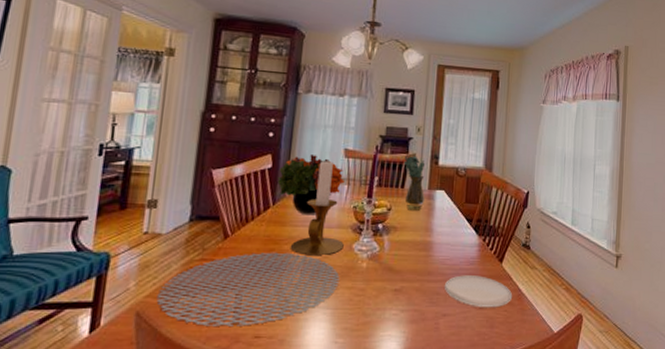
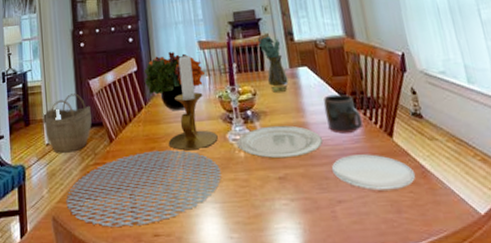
woven basket: none [145,181,208,245] -> present [44,93,92,154]
plate: none [362,241,442,273] -> present [237,125,322,159]
mug: none [450,219,480,255] -> present [323,94,362,133]

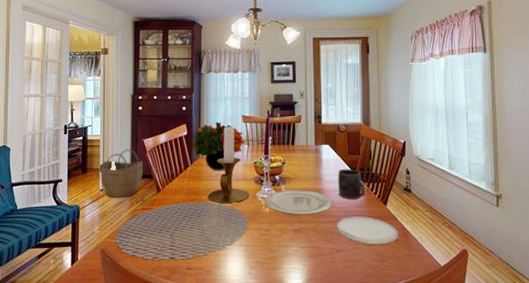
vase: present [257,34,289,94] -> none [292,115,312,164]

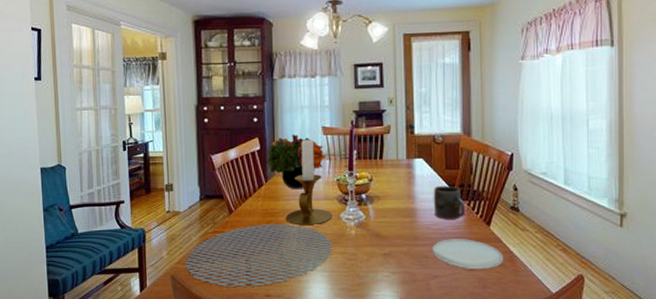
woven basket: present [101,149,143,198] -> none [166,167,212,220]
plate: present [265,189,332,215] -> none [350,209,427,238]

